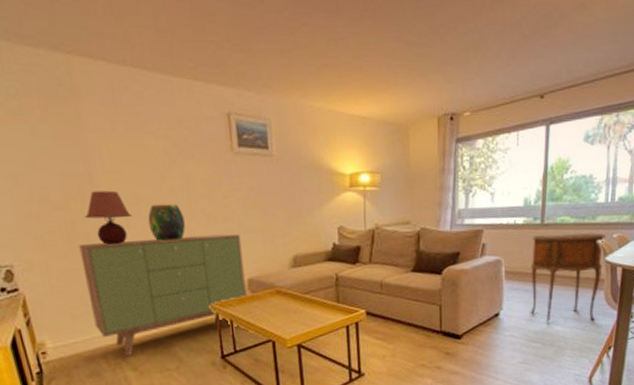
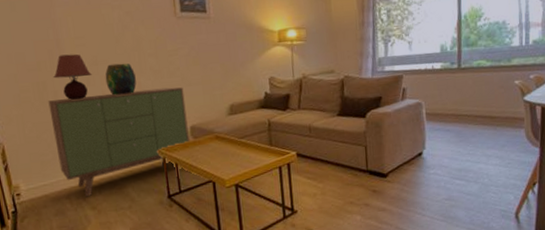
side table: present [531,233,606,322] -> none [450,74,523,160]

